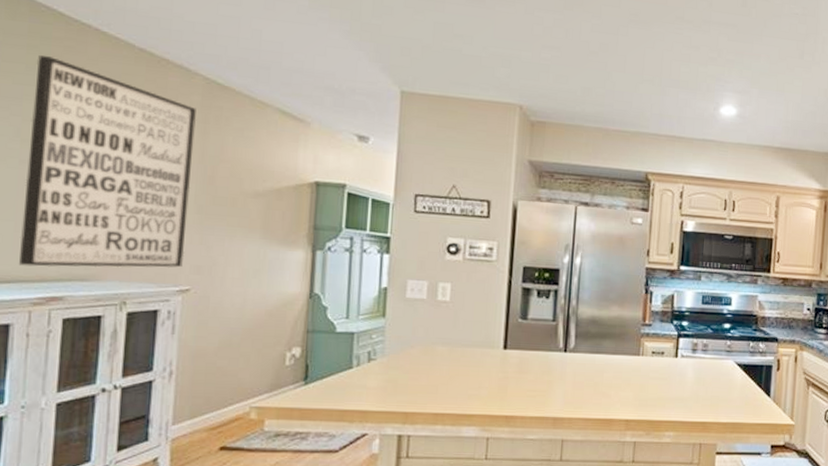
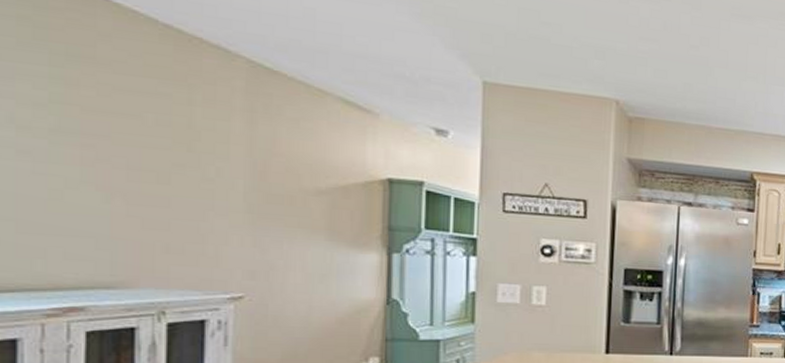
wall art: present [19,55,196,268] -> none [25,28,240,274]

